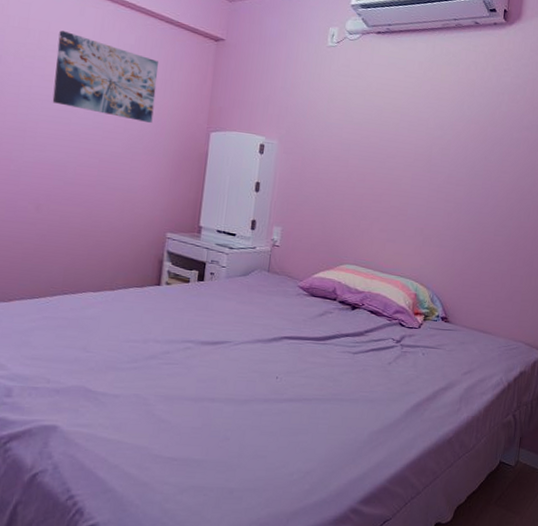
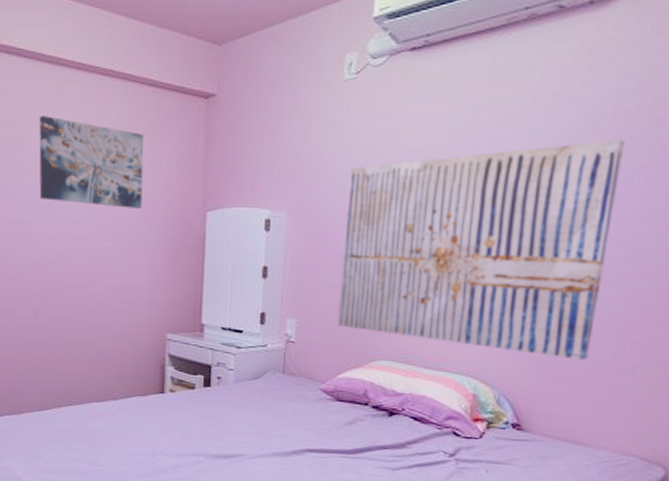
wall art: none [314,112,515,271] -> present [337,139,624,360]

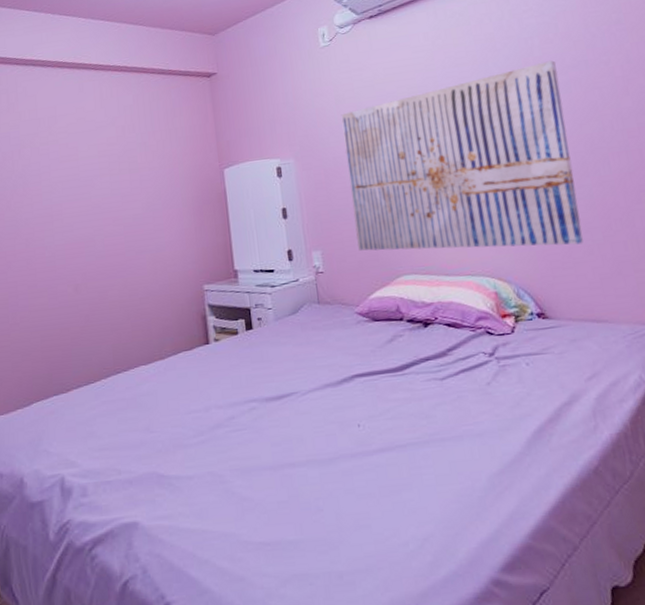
wall art: present [39,116,144,208] -> none [65,110,165,182]

